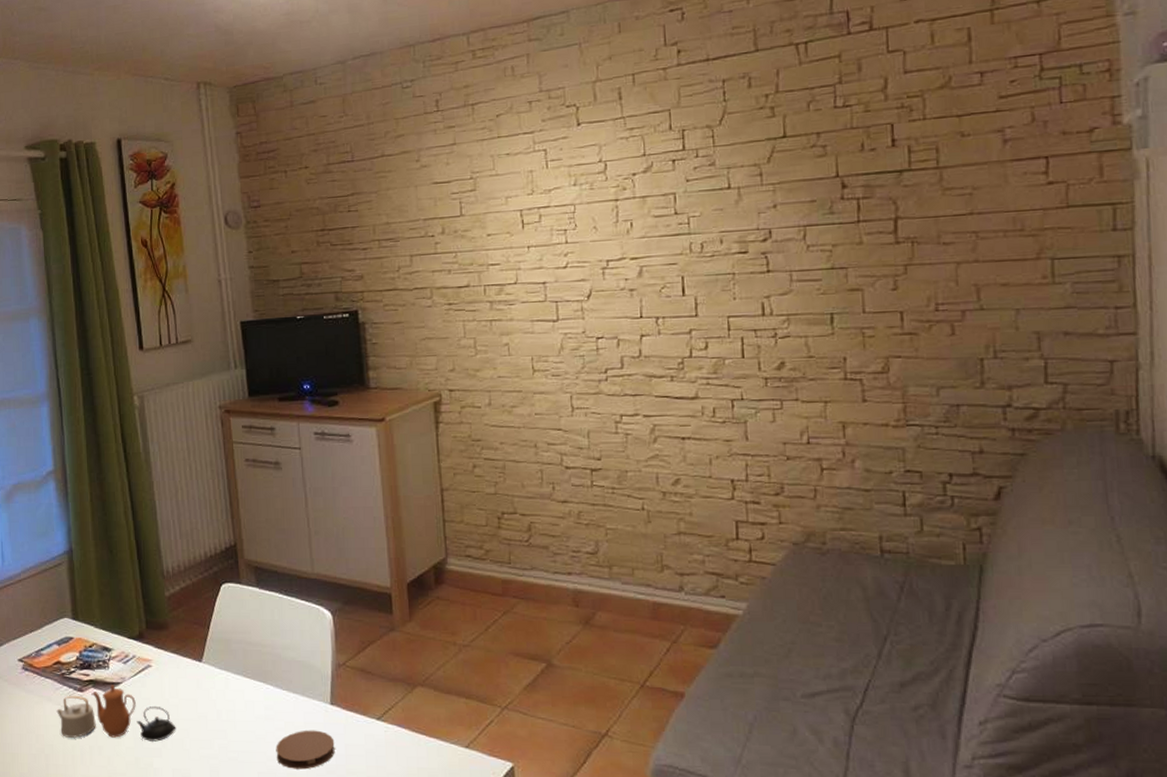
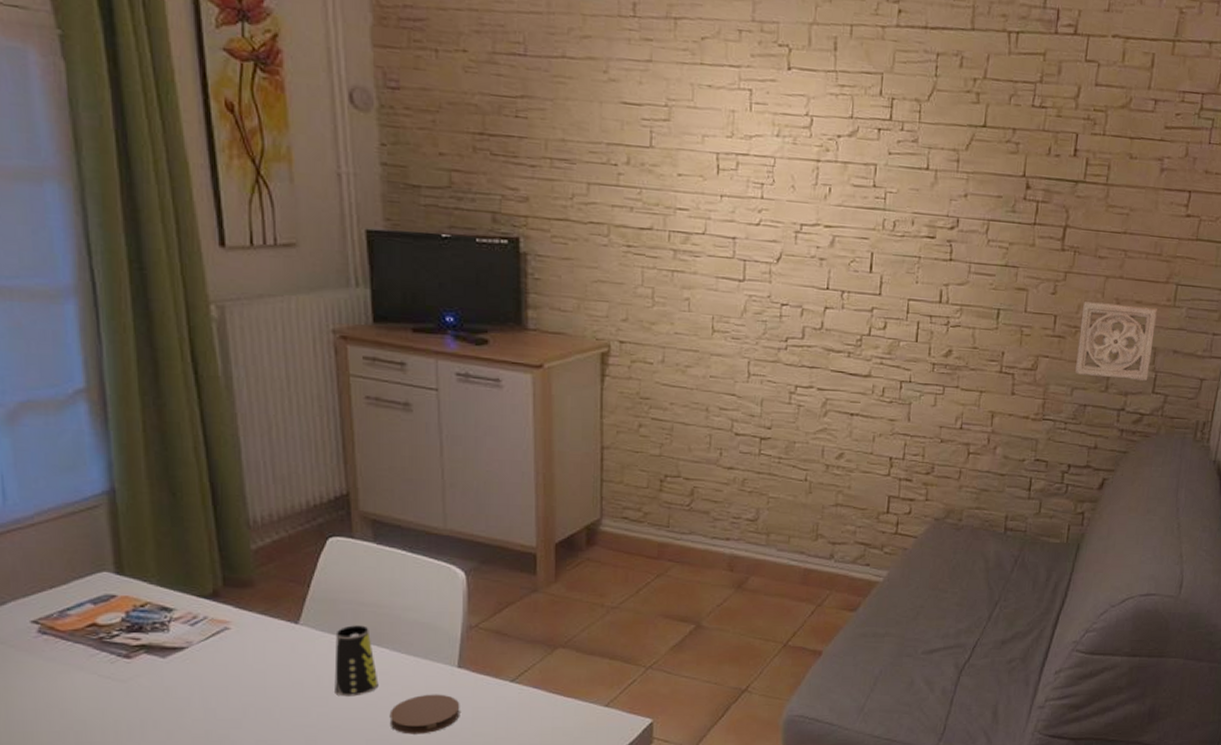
teapot: present [56,685,176,743] -> none [91,650,262,713]
cup: none [230,663,266,731] -> present [334,625,379,697]
wall ornament: none [934,287,1036,372] -> present [1075,300,1157,382]

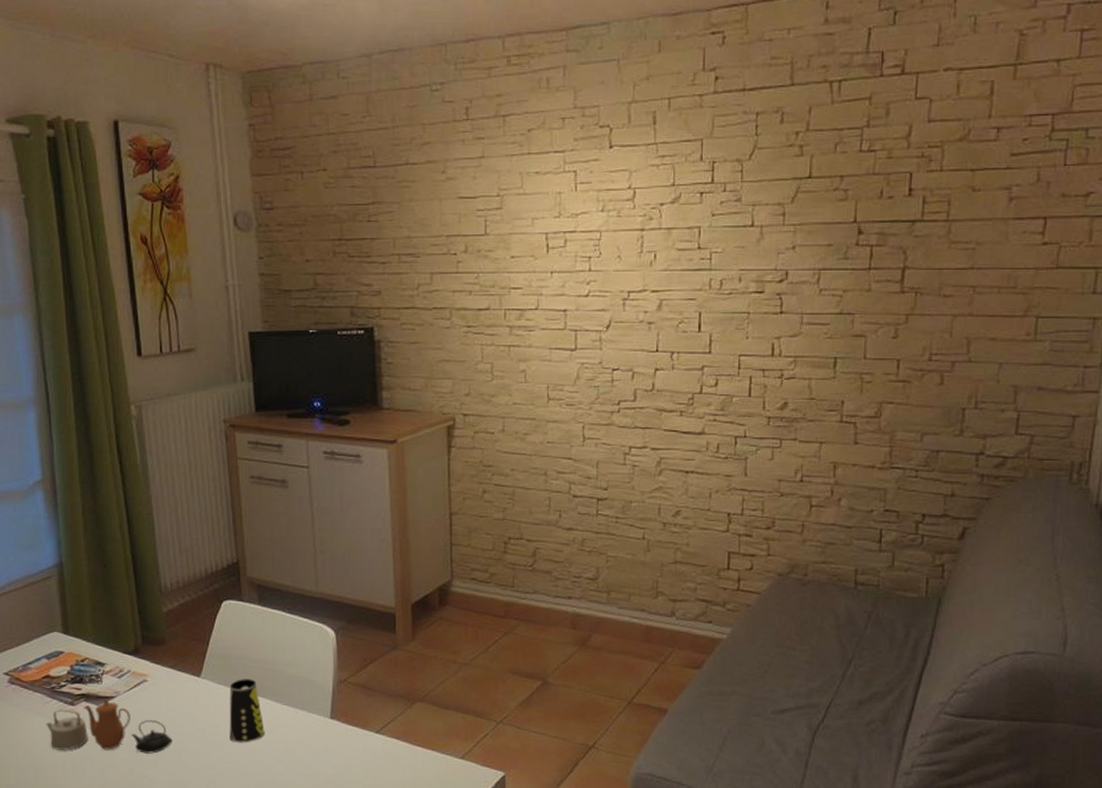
teapot: none [91,650,262,713] -> present [46,699,173,755]
coaster: present [389,694,460,734] -> none [274,742,333,779]
wall ornament: present [1075,300,1157,382] -> none [924,342,1015,422]

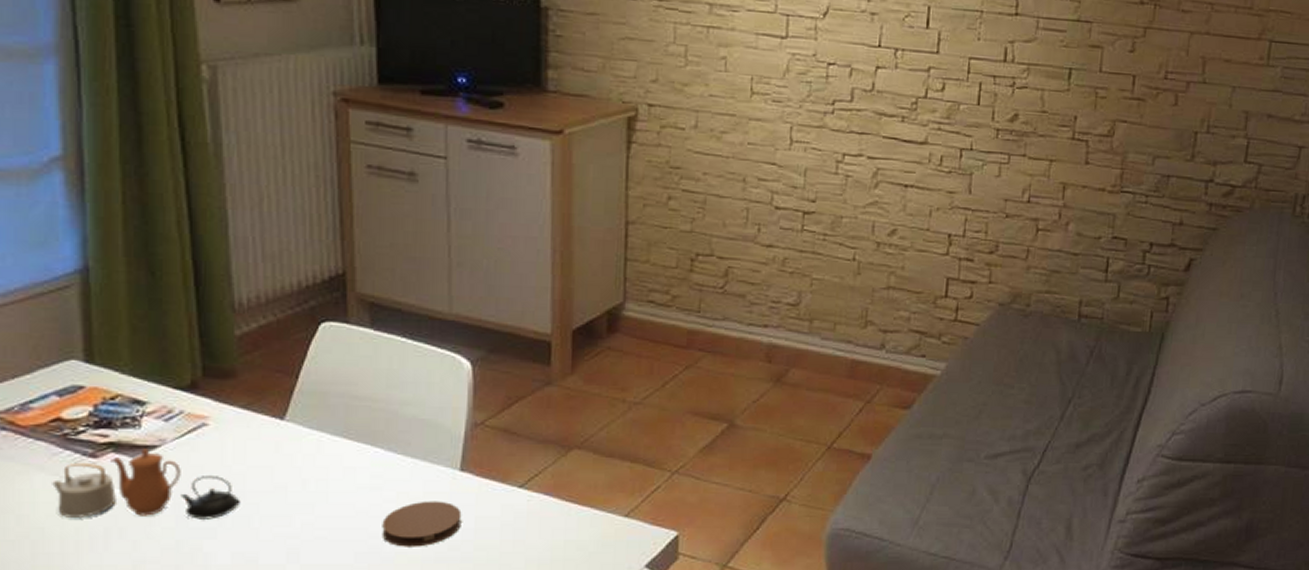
cup: present [229,679,265,743] -> none [322,422,371,503]
coaster: none [274,742,333,779] -> present [382,501,462,547]

